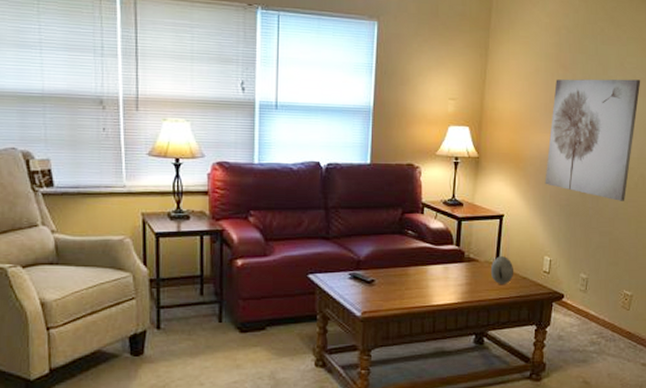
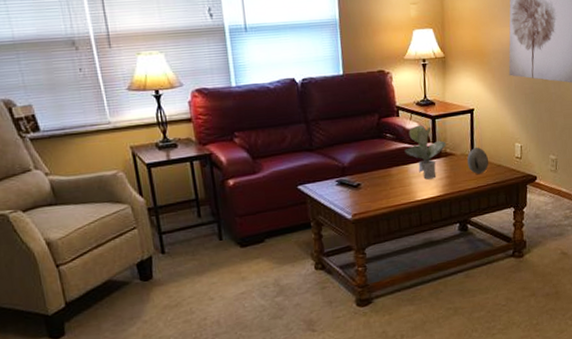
potted plant: none [425,225,471,284] -> present [404,125,447,180]

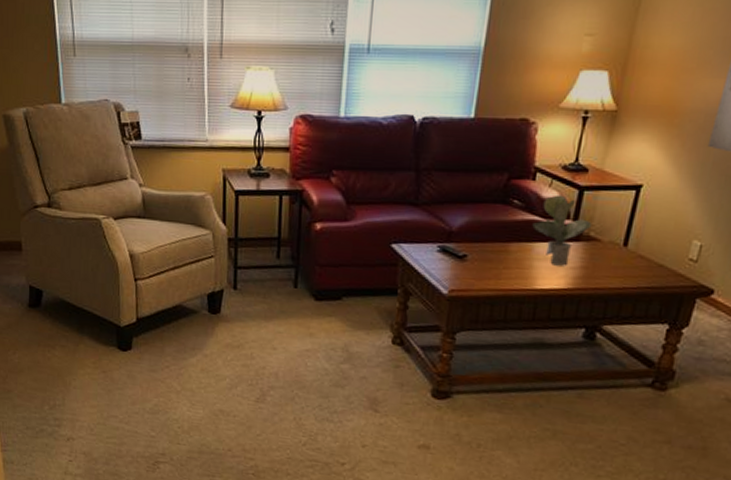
decorative egg: present [466,147,489,174] -> none [614,236,648,271]

